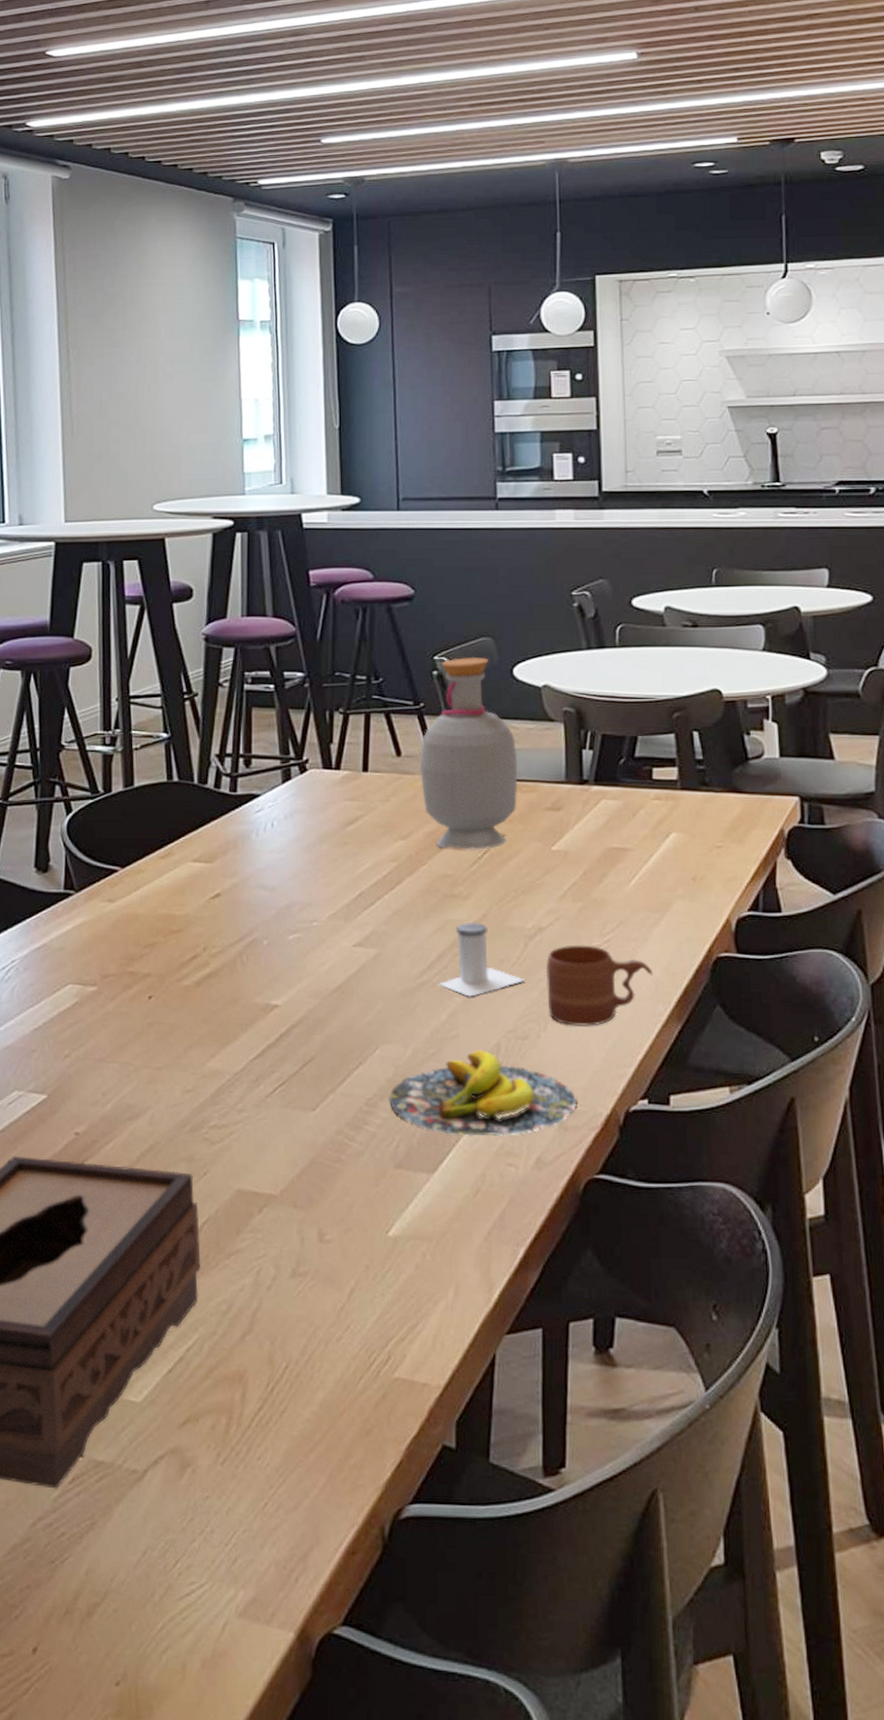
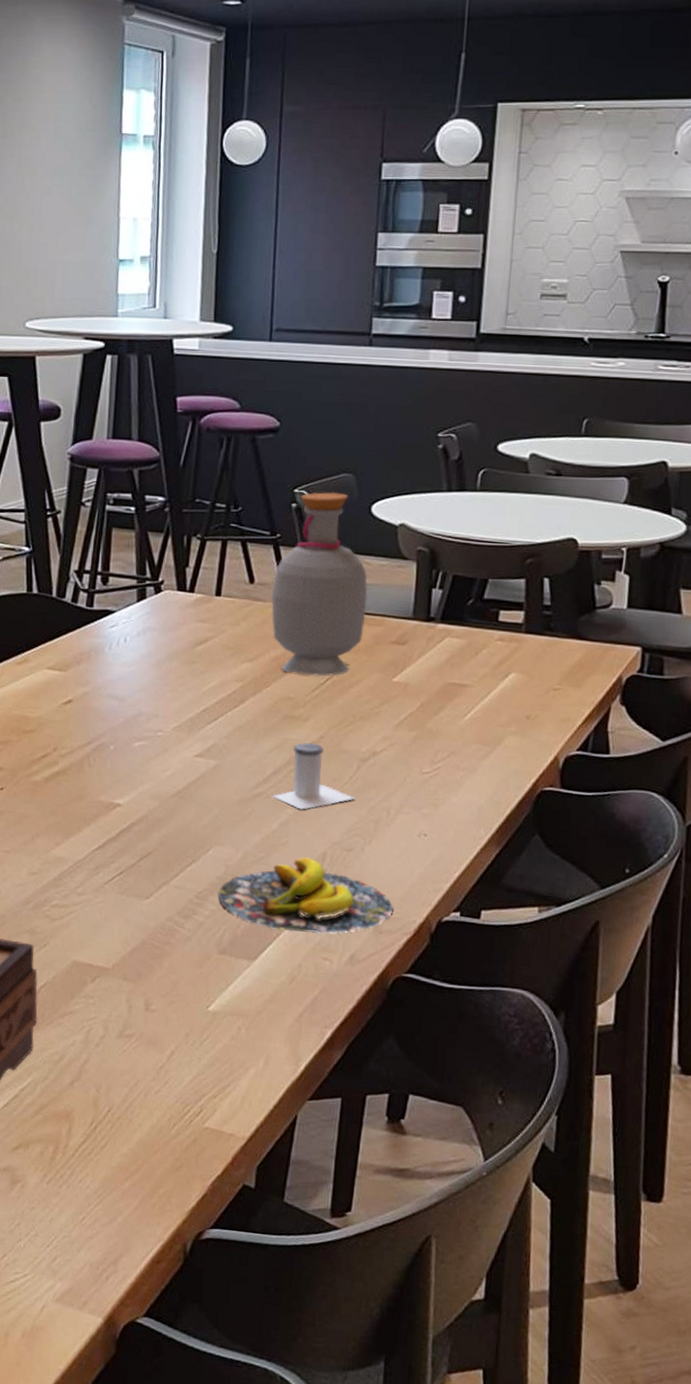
mug: present [545,945,654,1026] -> none [374,770,479,844]

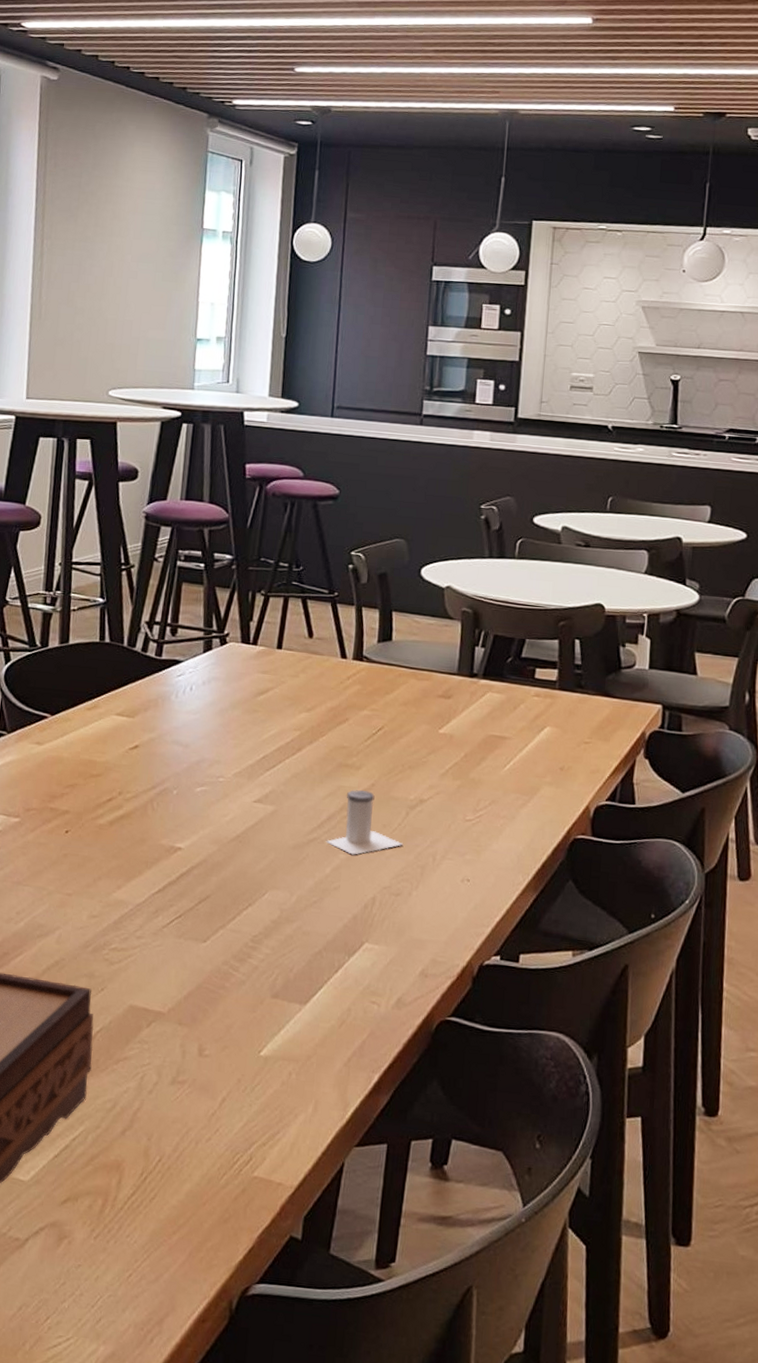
banana: present [218,856,394,934] -> none [272,901,438,977]
bottle: present [271,491,368,677] -> none [328,555,417,727]

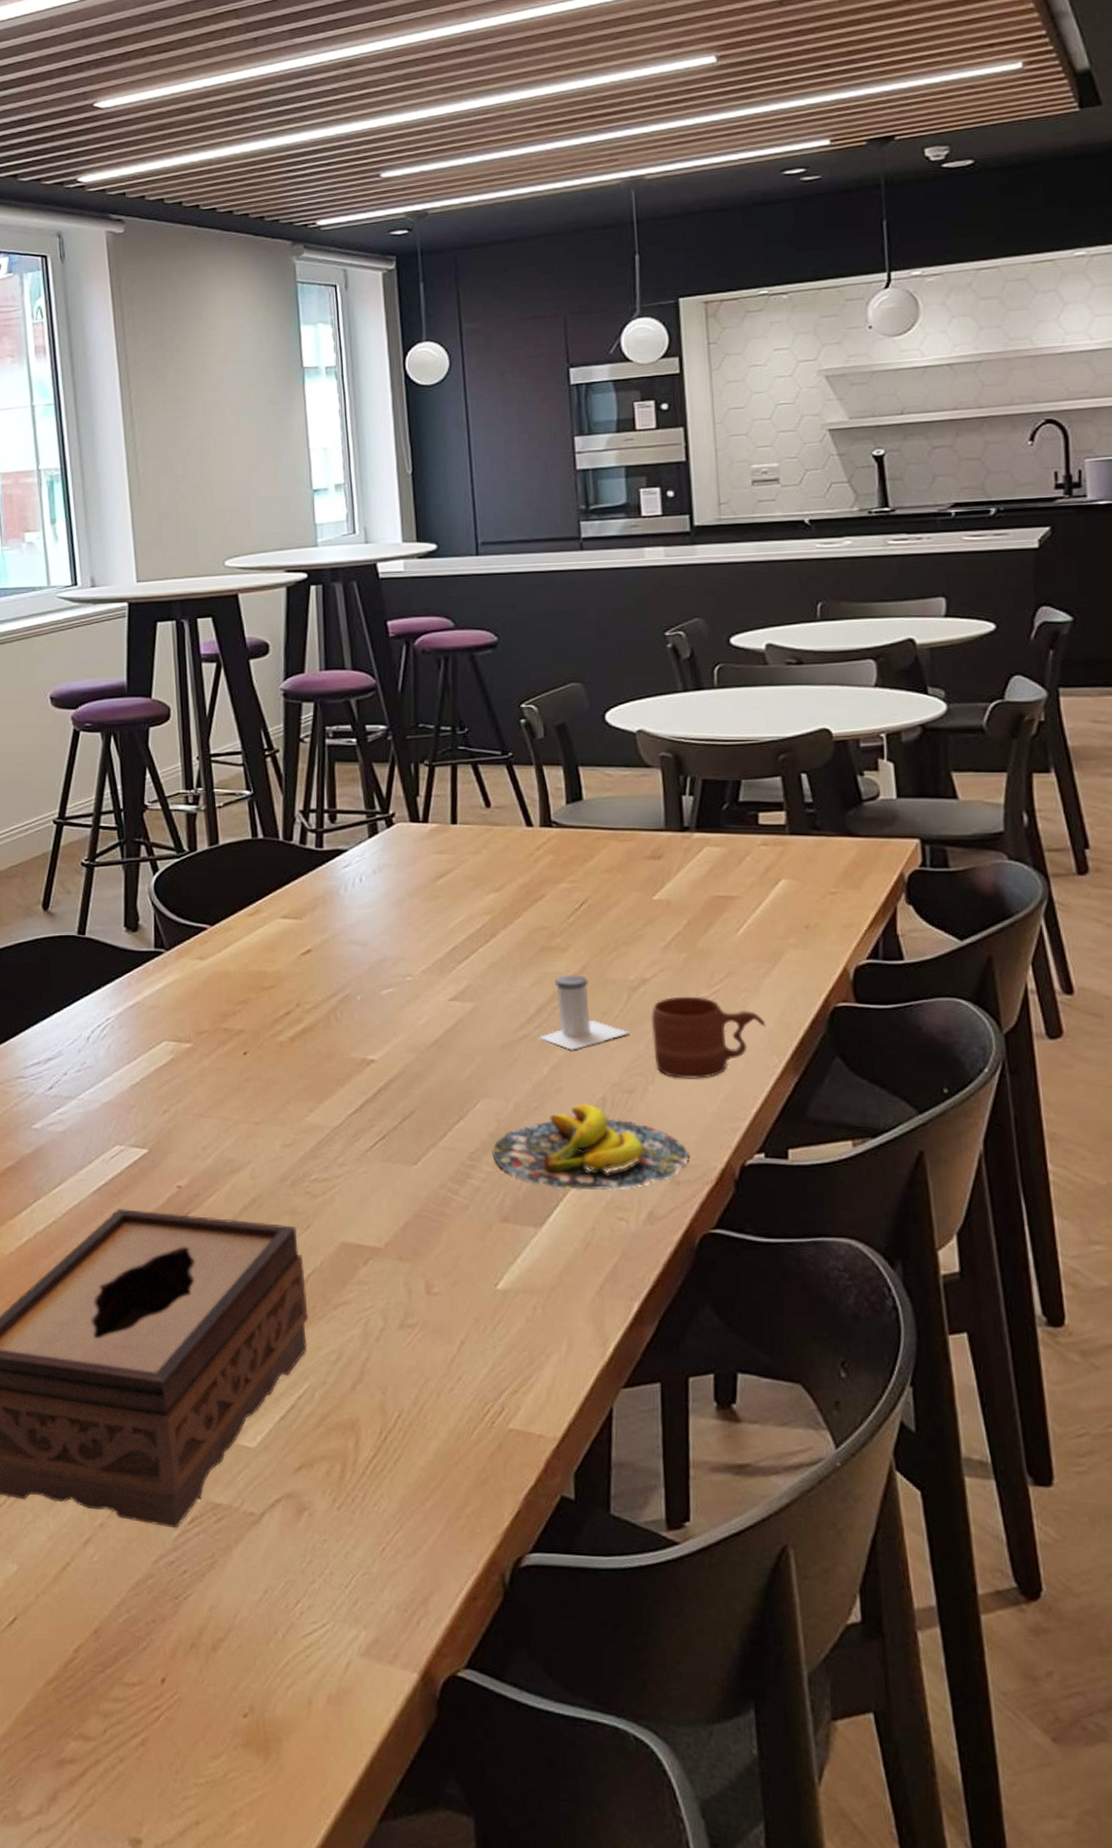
banana: none [272,901,438,977] -> present [492,1102,689,1191]
mug: none [421,817,517,890] -> present [651,996,766,1079]

